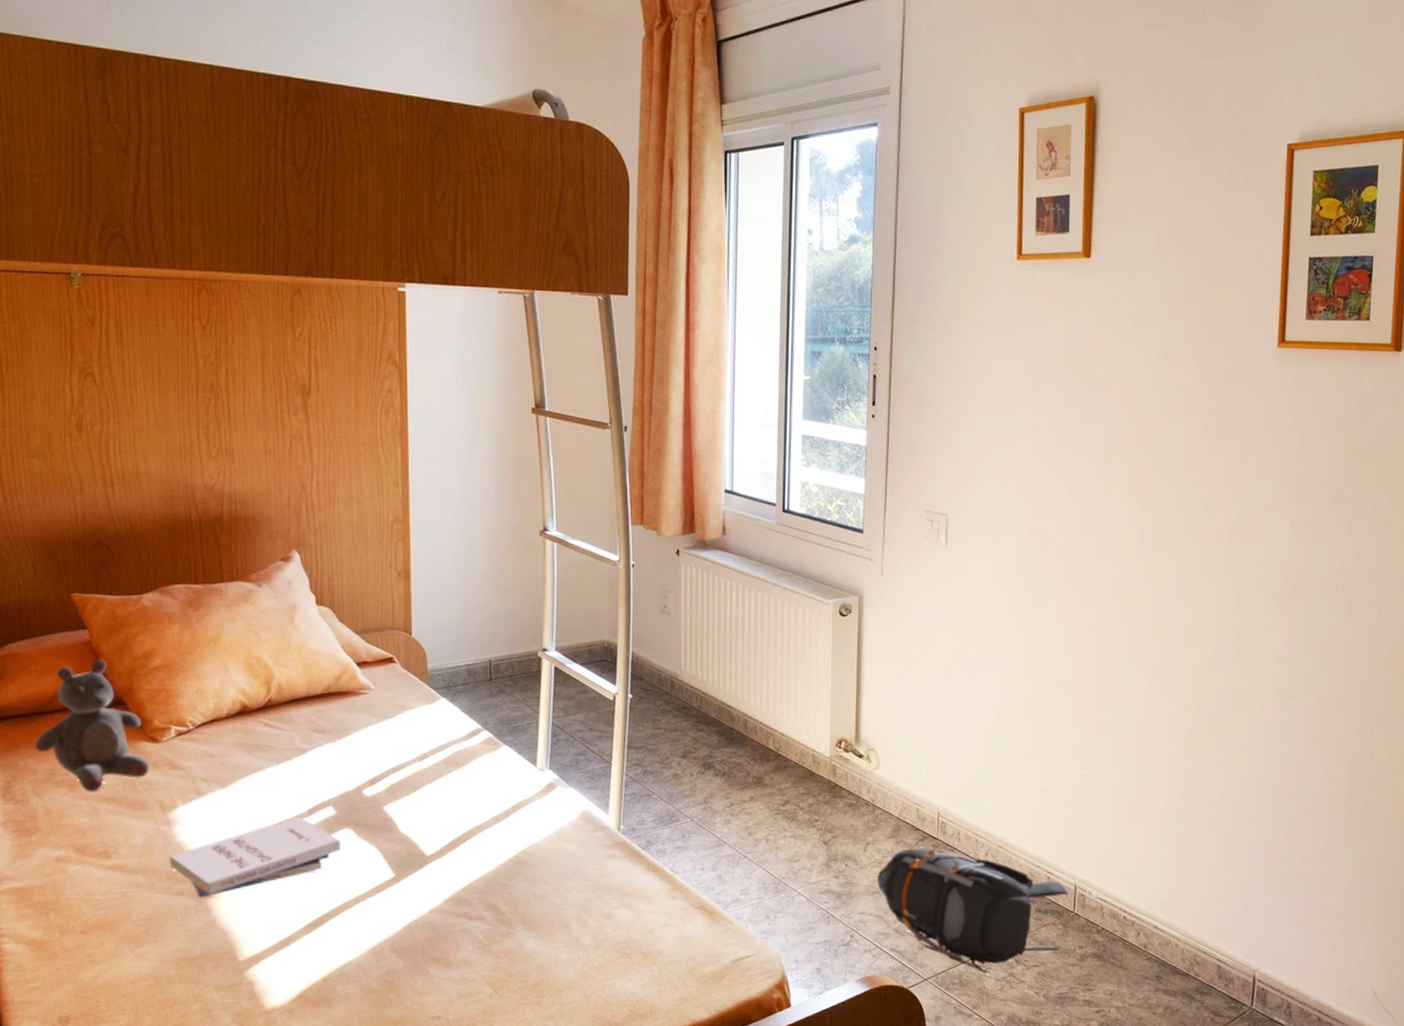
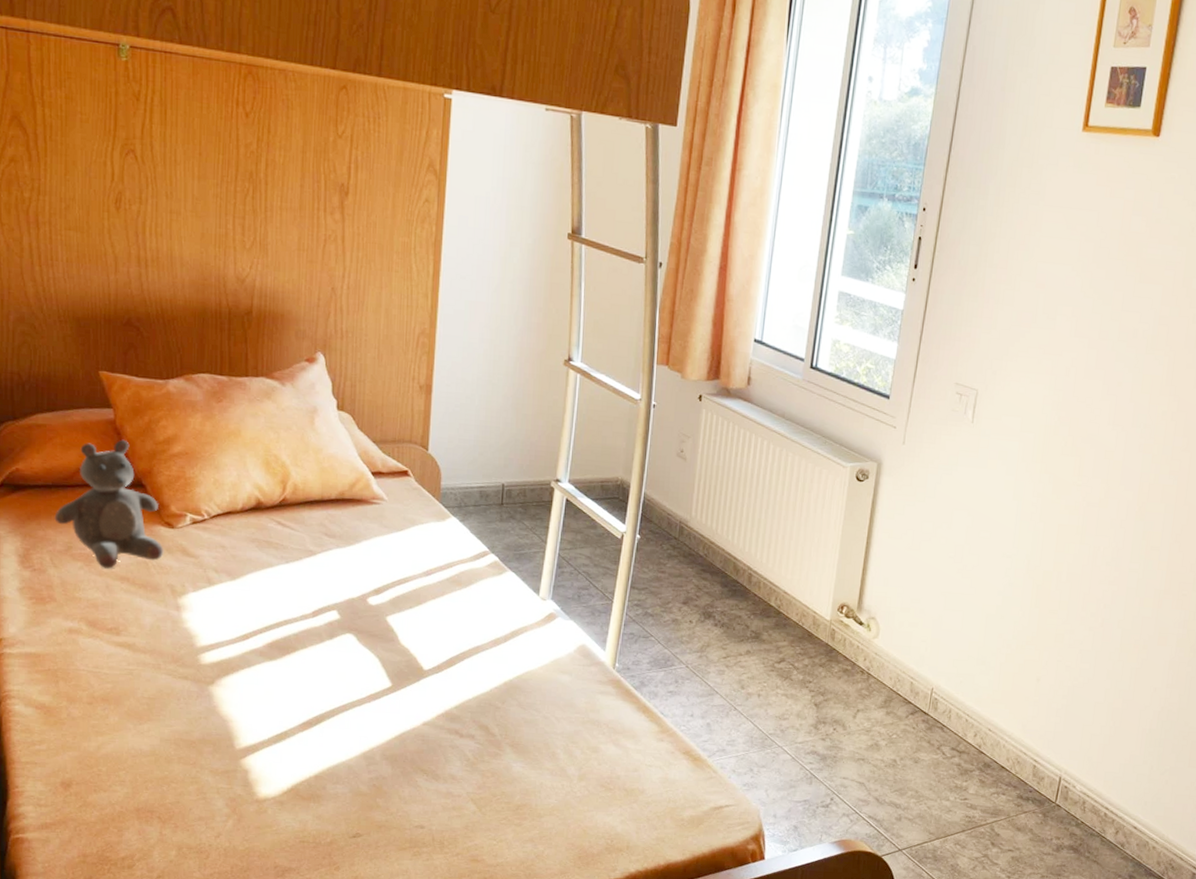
books: present [169,816,341,898] -> none [176,616,342,684]
backpack: present [876,848,1068,974] -> none [862,720,1052,853]

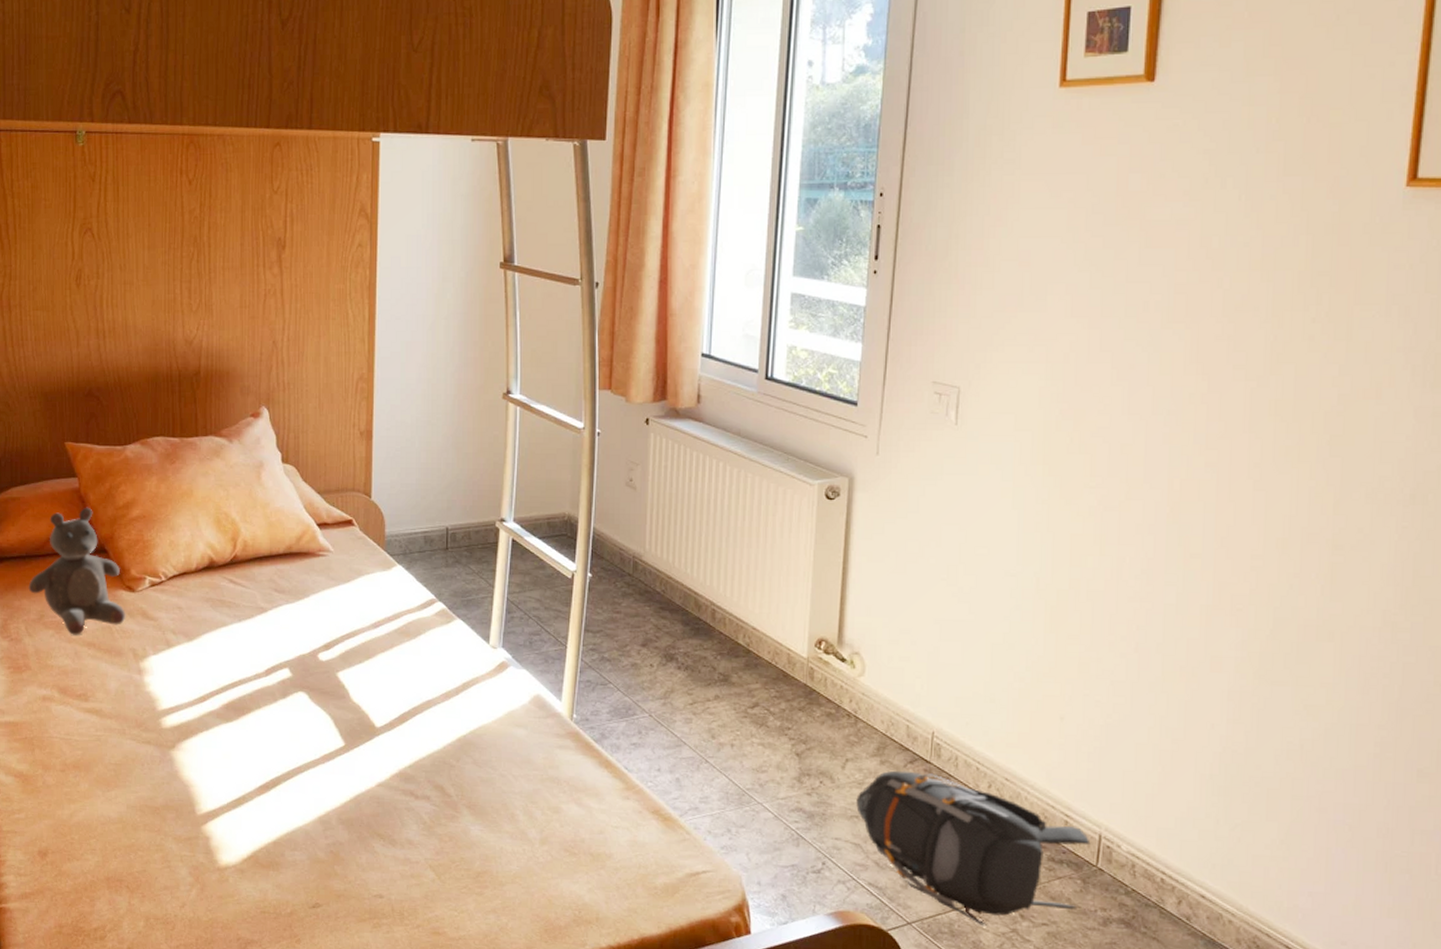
backpack: none [862,720,1052,853] -> present [855,770,1091,927]

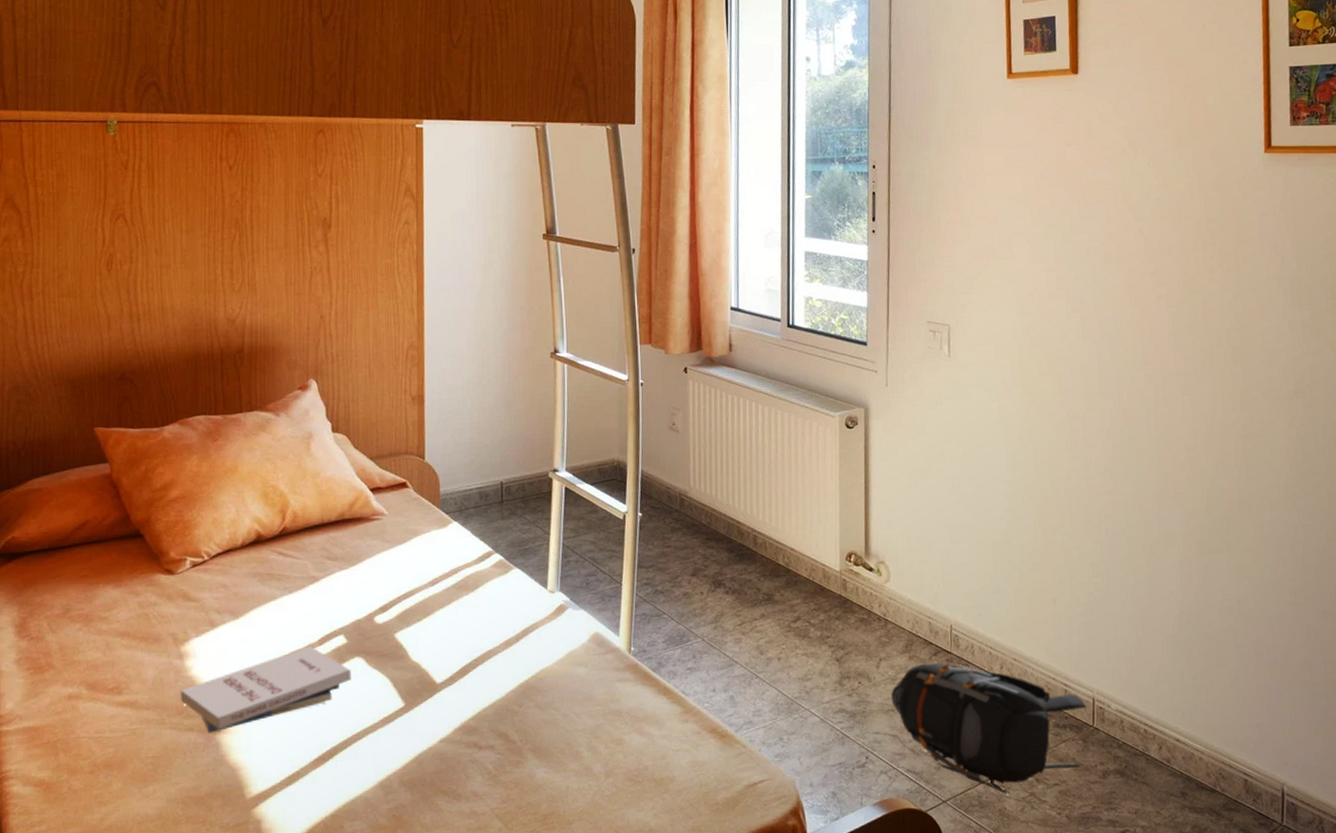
stuffed bear: present [28,507,126,635] -> none [52,492,165,626]
books: none [139,676,295,748] -> present [180,646,351,733]

